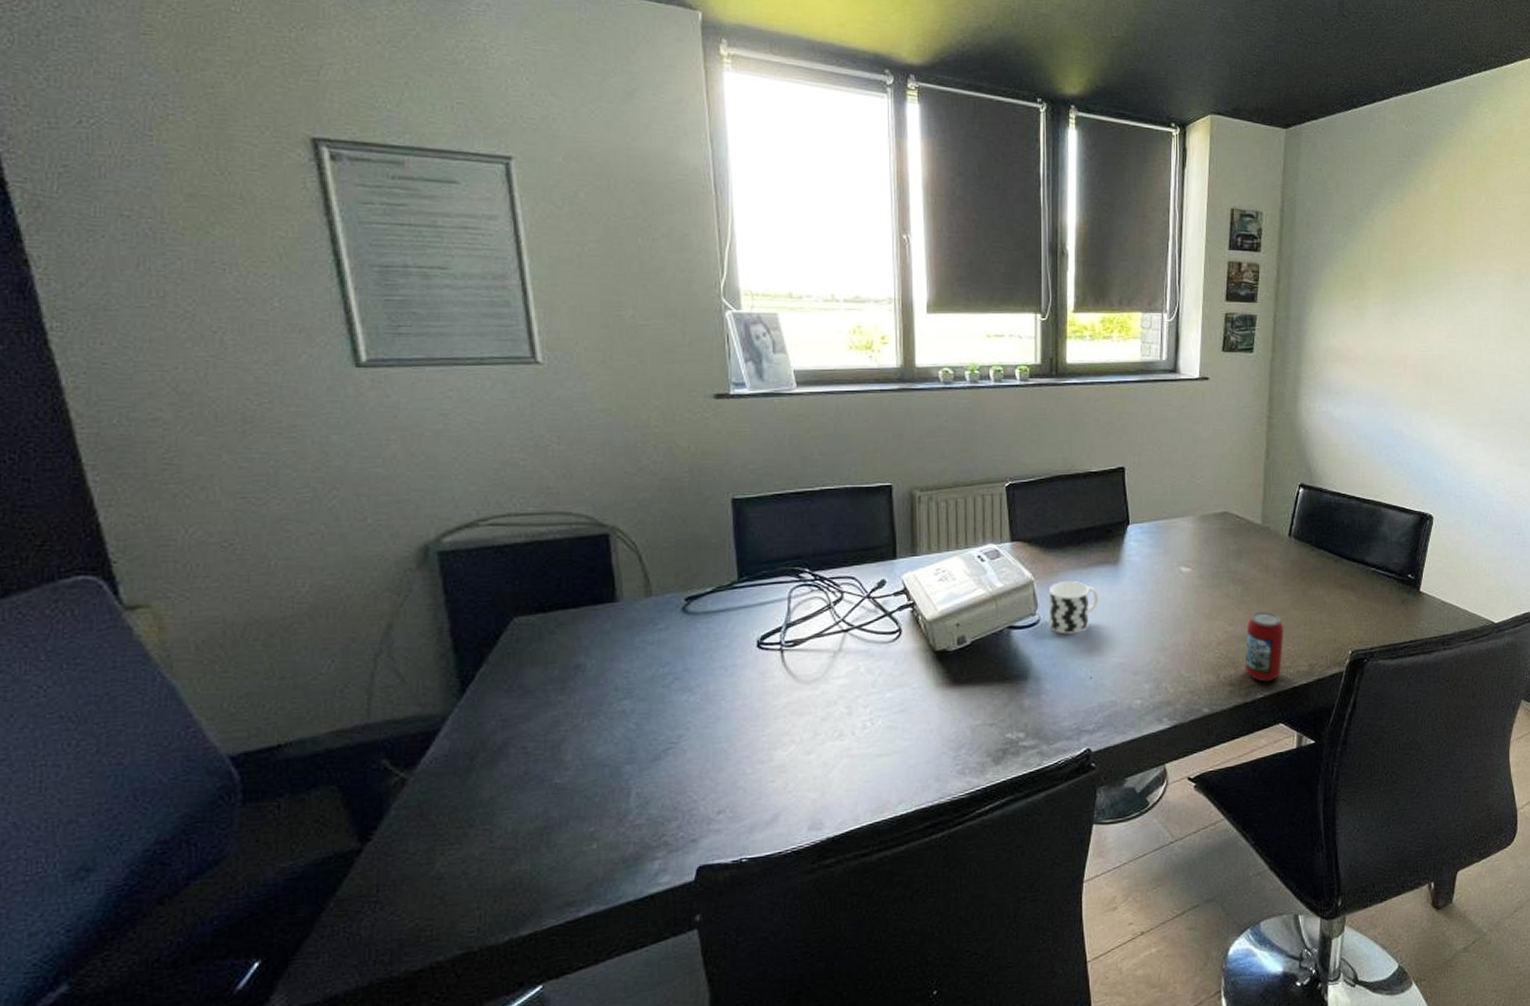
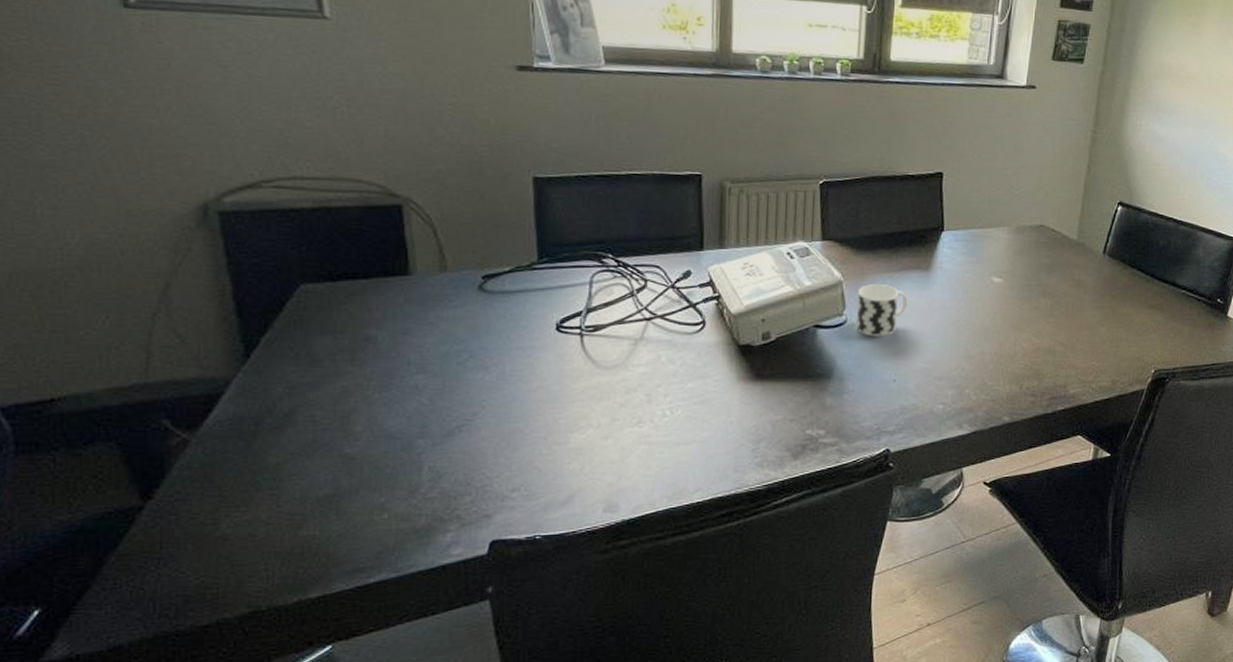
beverage can: present [1244,612,1284,682] -> none [1048,327,1090,395]

